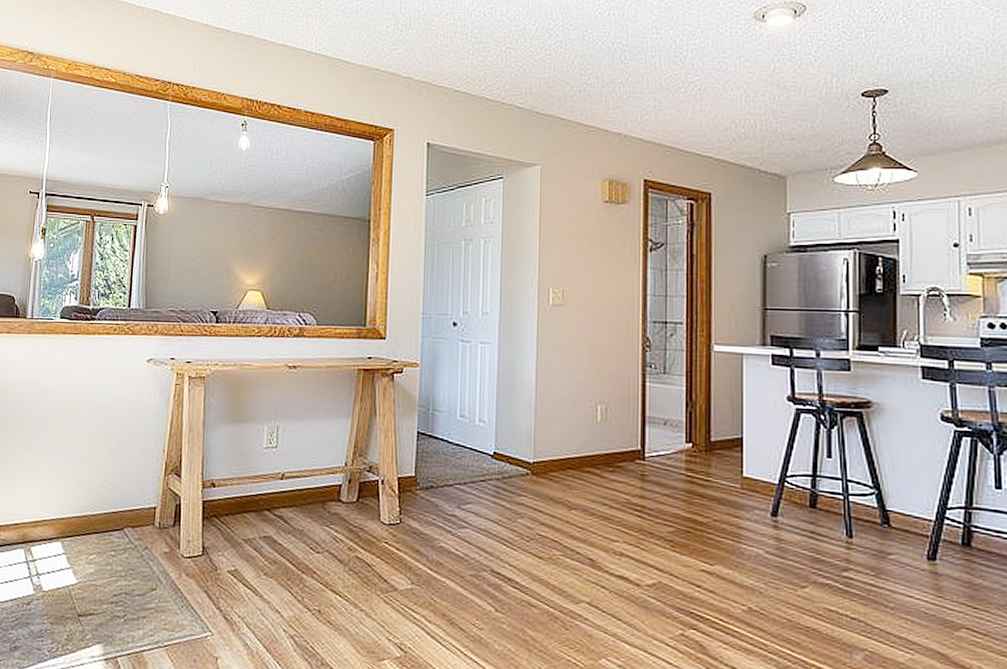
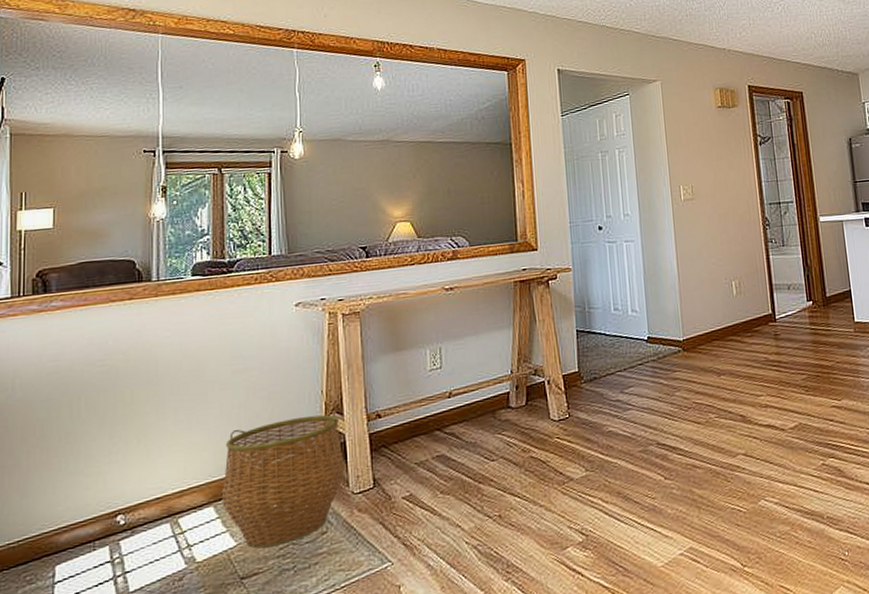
basket: none [68,471,179,592] -> present [221,414,346,548]

